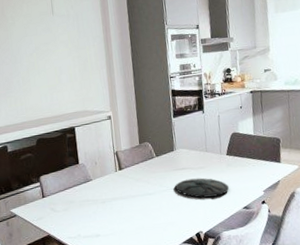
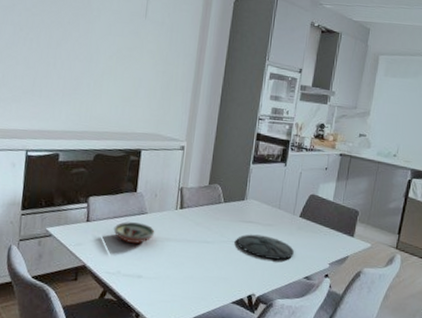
decorative bowl: none [66,189,102,209] -> present [113,222,155,244]

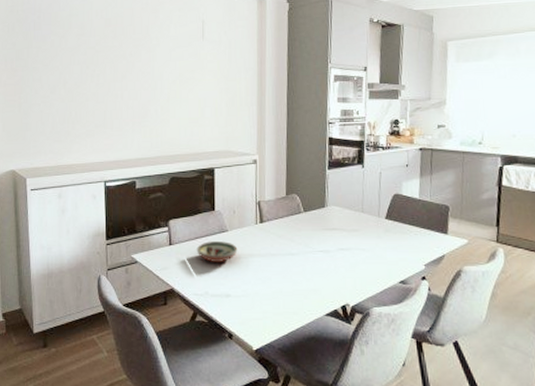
plate: present [236,234,294,260] -> none [321,242,385,266]

